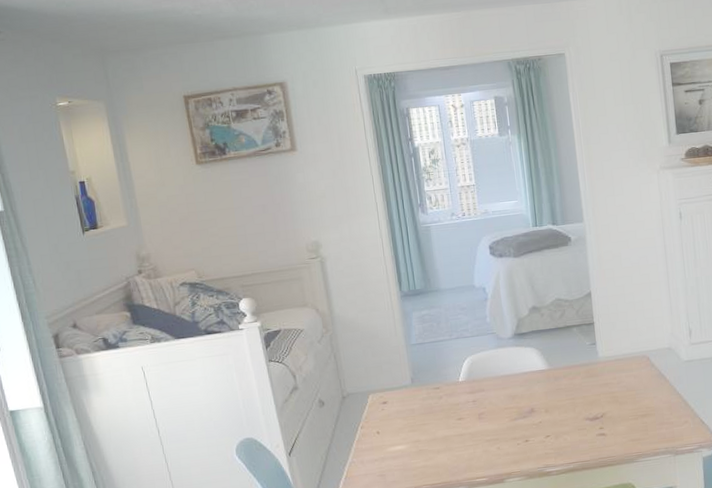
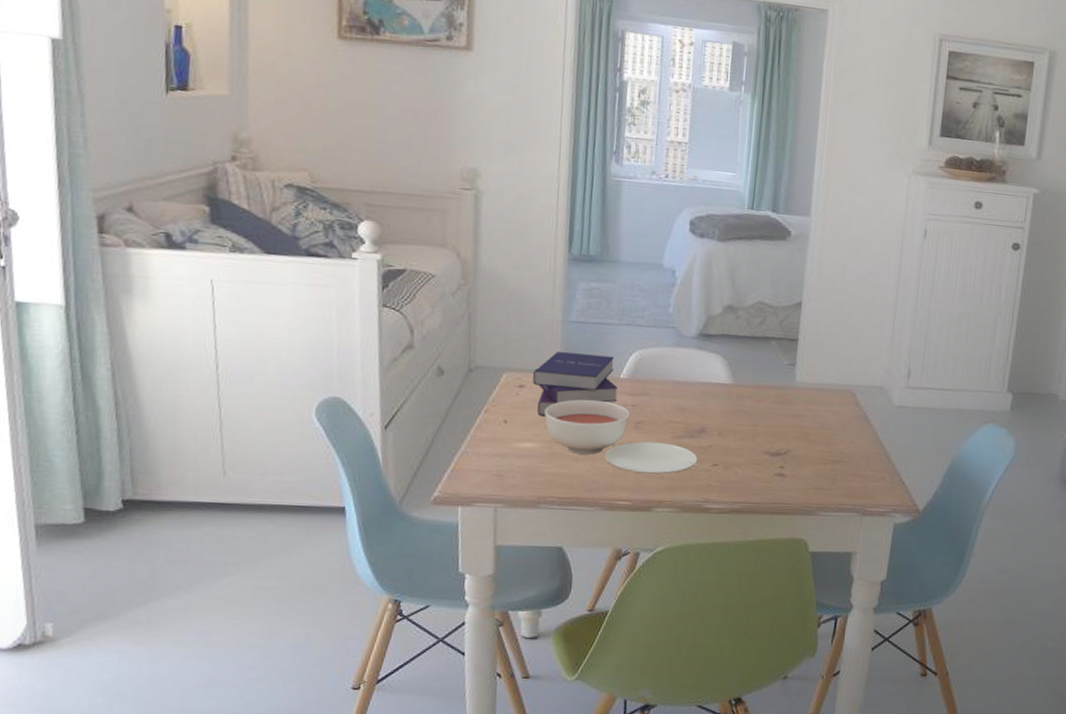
book: none [392,365,461,423] -> present [533,352,618,416]
bowl: none [406,402,473,448] -> present [544,399,629,455]
plate: none [459,426,533,455] -> present [604,441,698,475]

